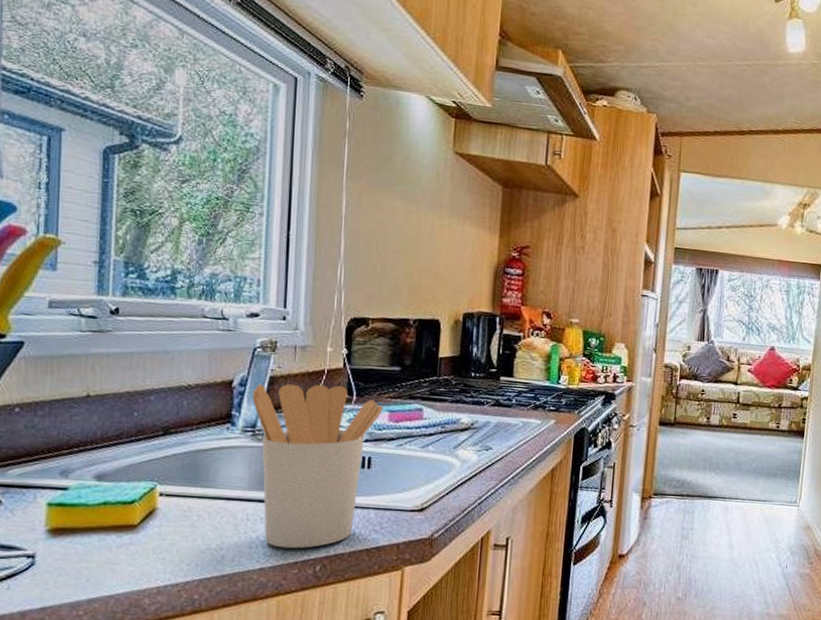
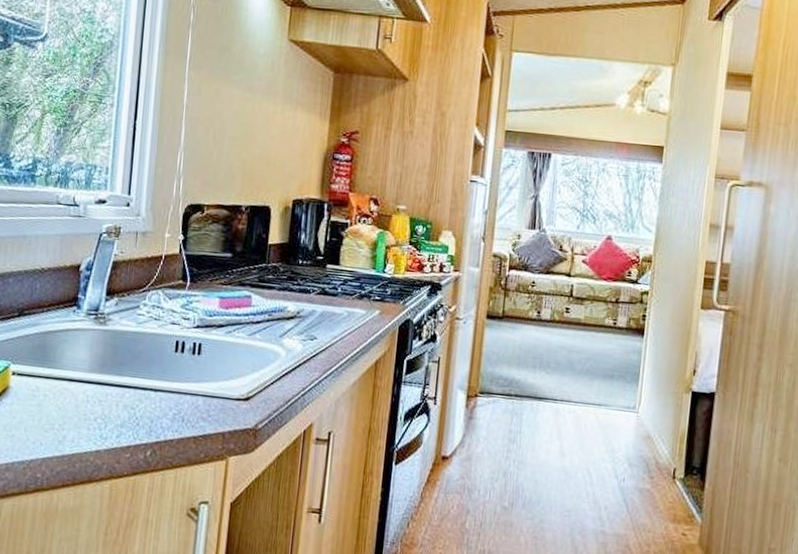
utensil holder: present [252,383,383,549] -> none [96,268,214,433]

